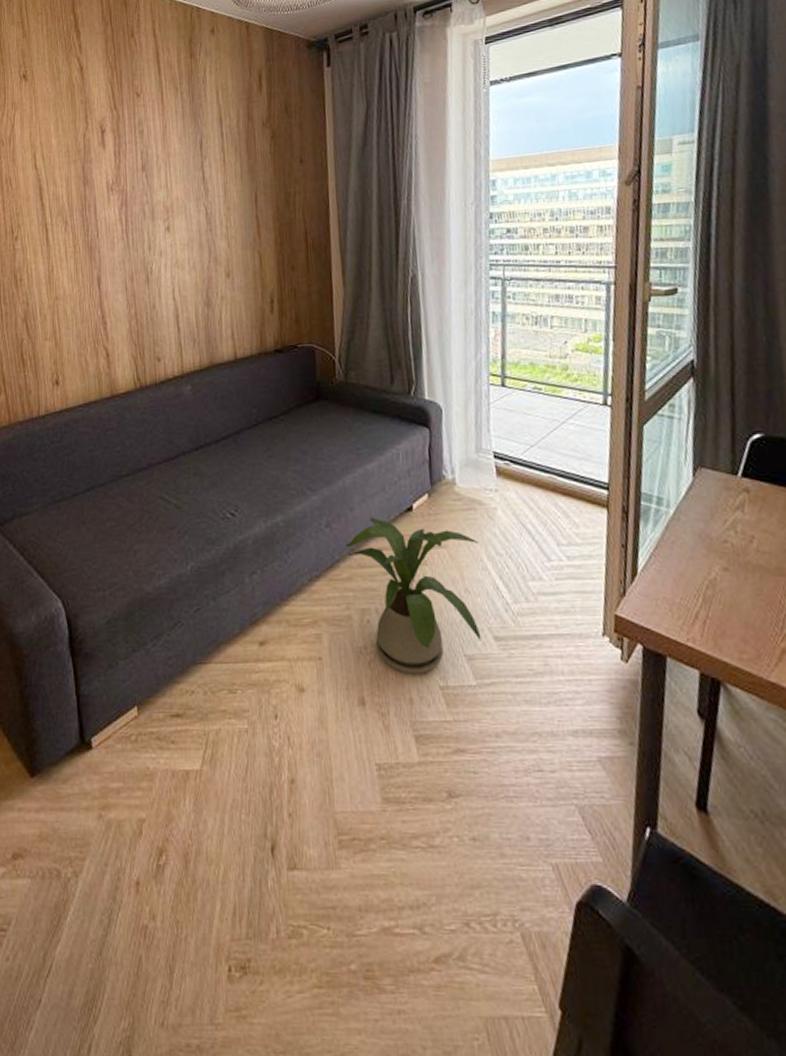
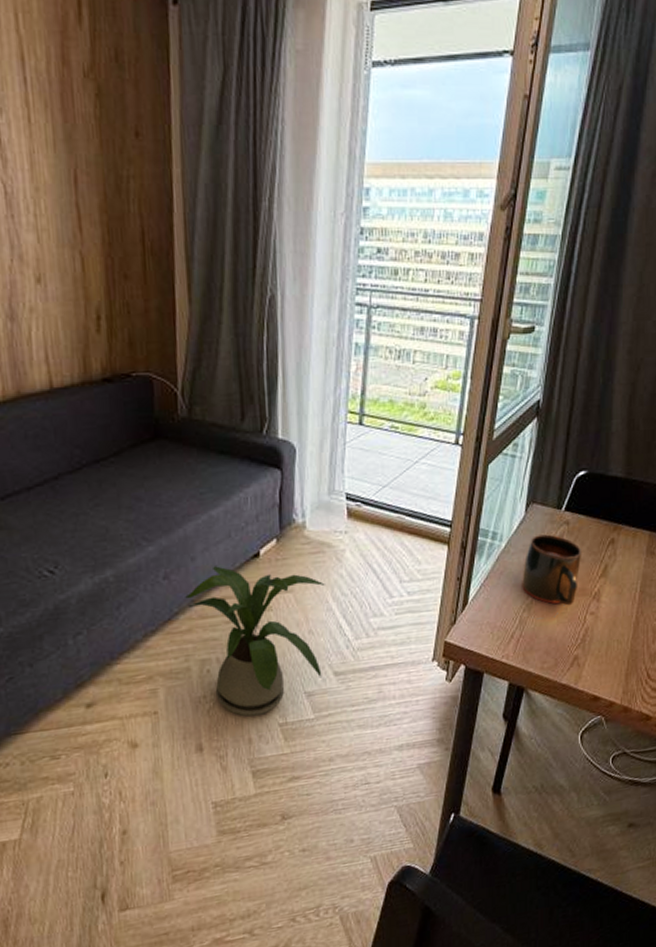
mug: none [699,502,773,587] -> present [522,534,582,606]

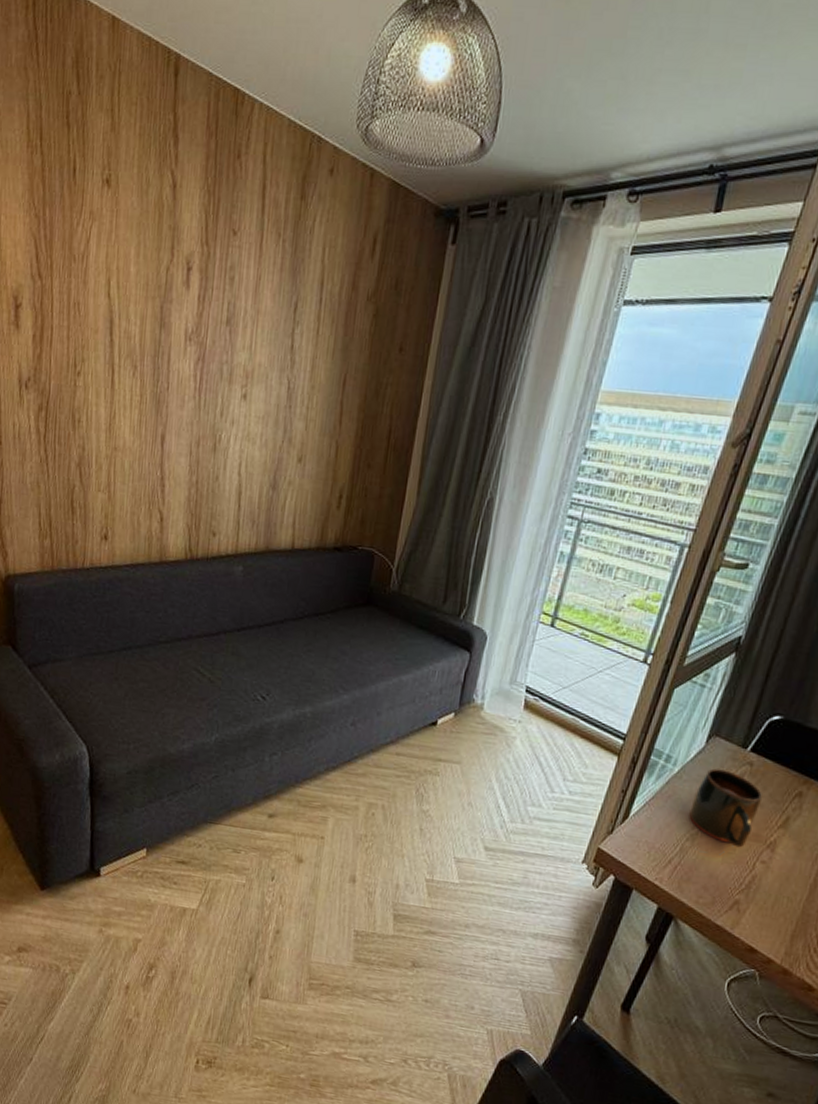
house plant: present [185,566,325,717] -> none [366,724,492,867]

